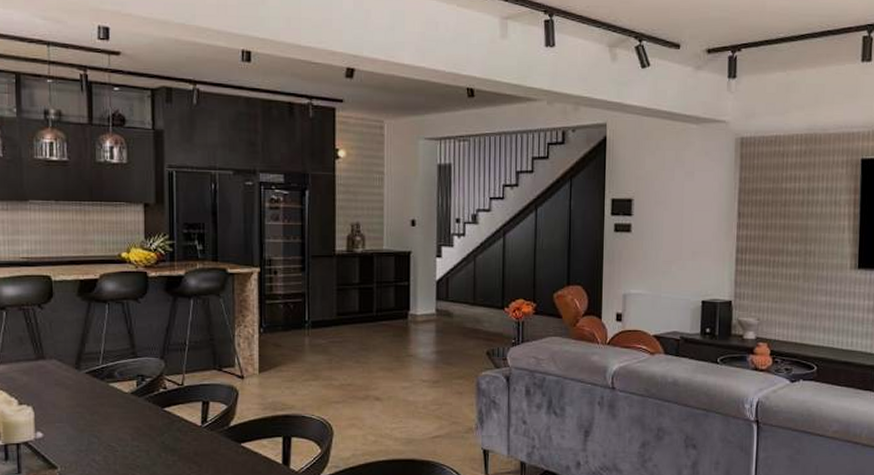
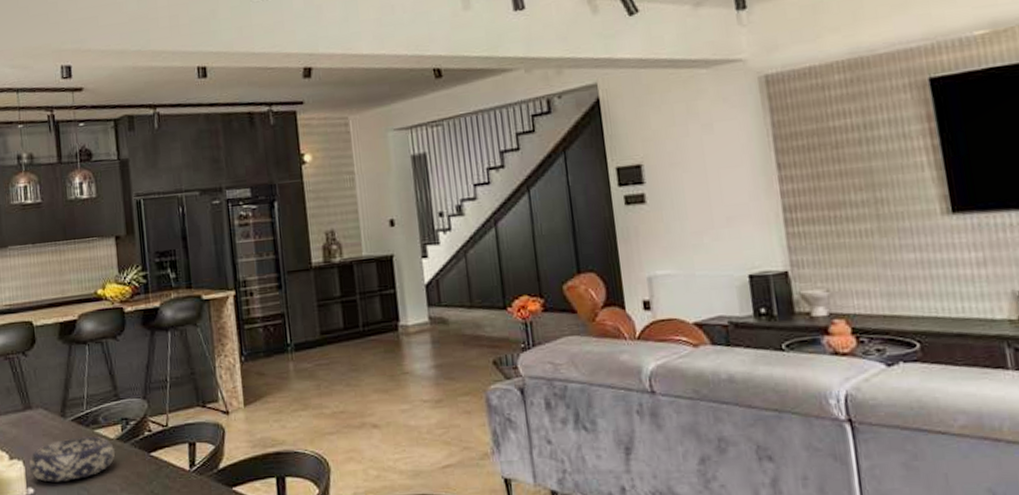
decorative bowl: none [38,389,128,429] -> present [29,436,115,482]

